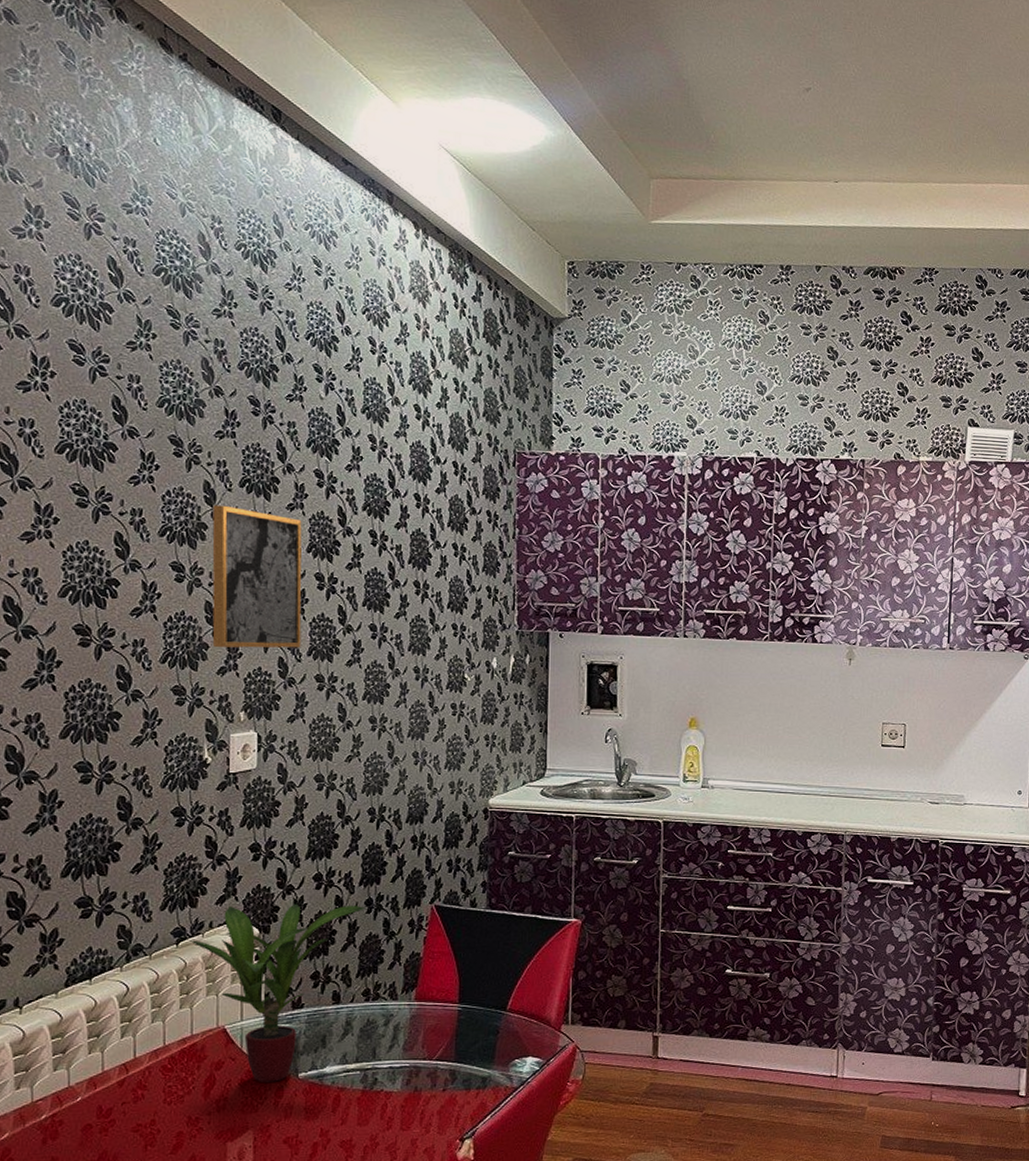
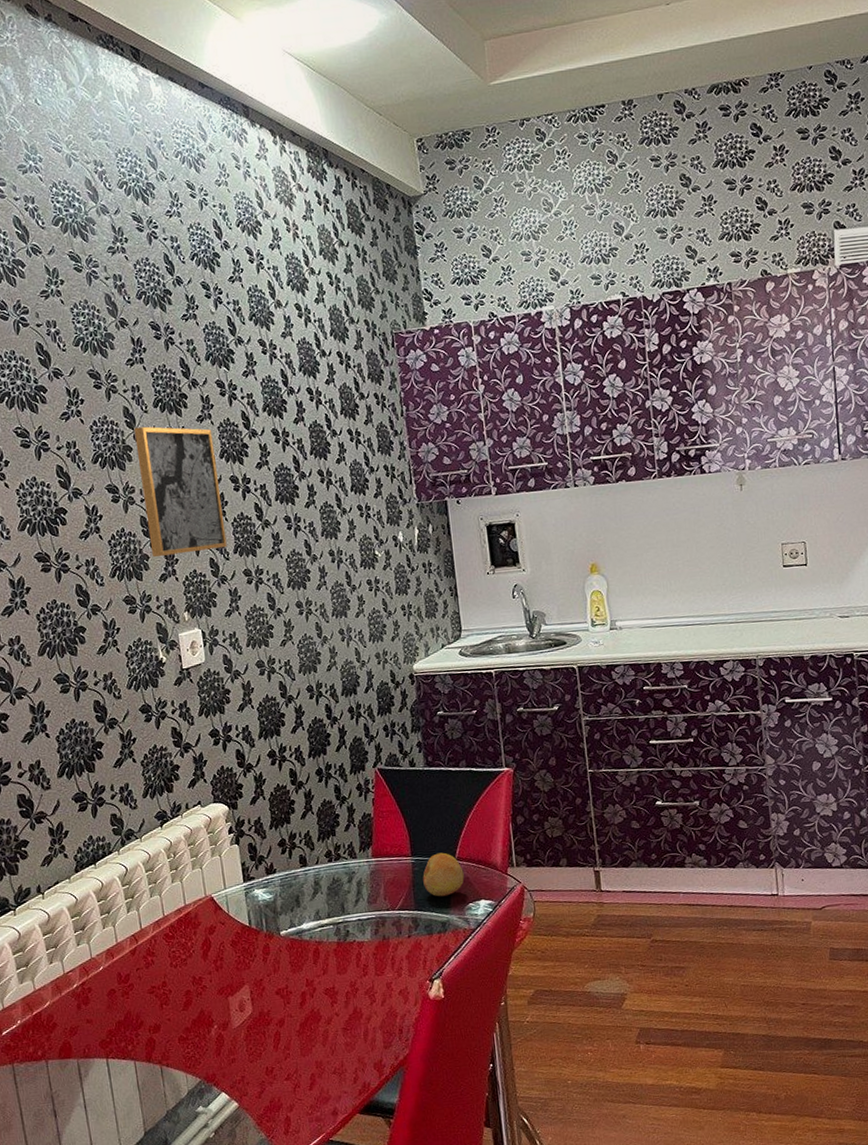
potted plant: present [190,903,366,1082] -> none [172,776,318,942]
fruit: none [468,1002,514,1050] -> present [423,852,465,897]

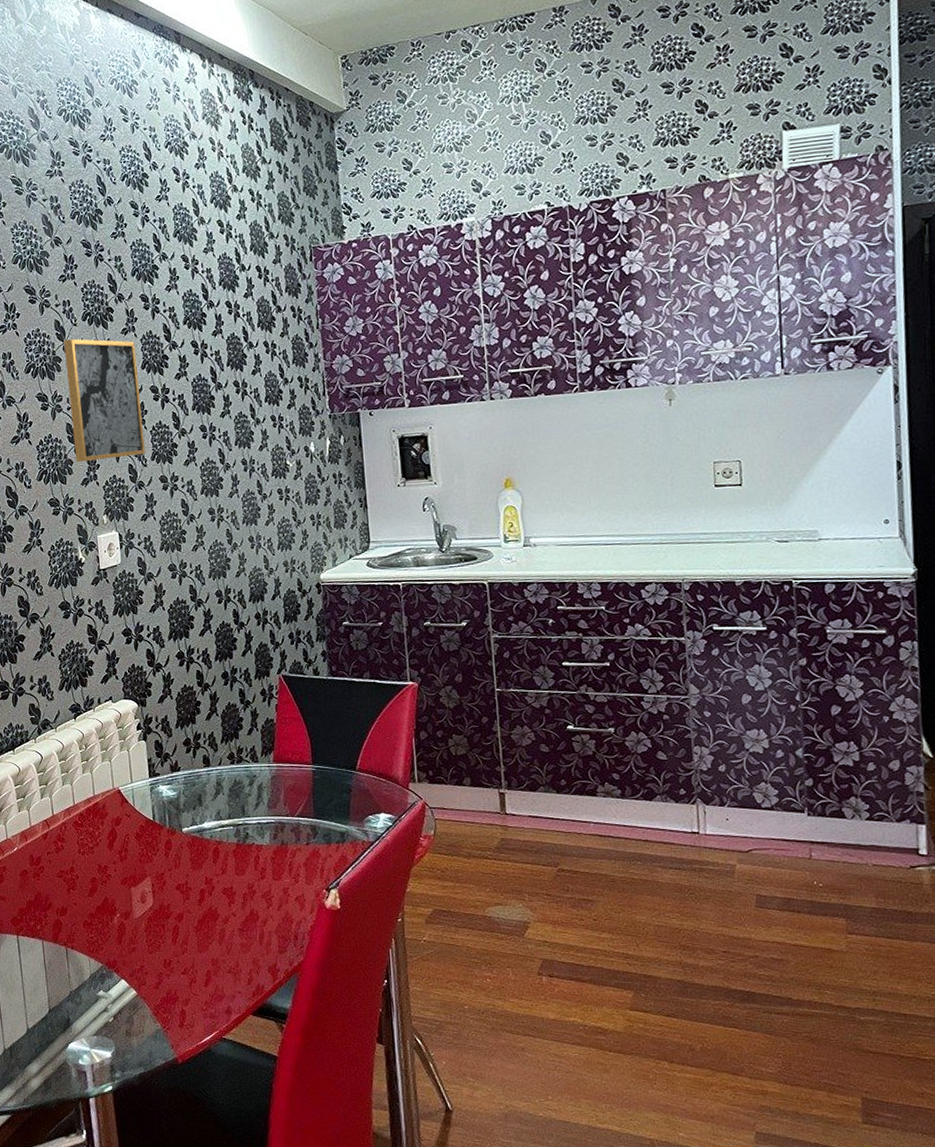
fruit: present [423,852,465,897] -> none [323,762,365,807]

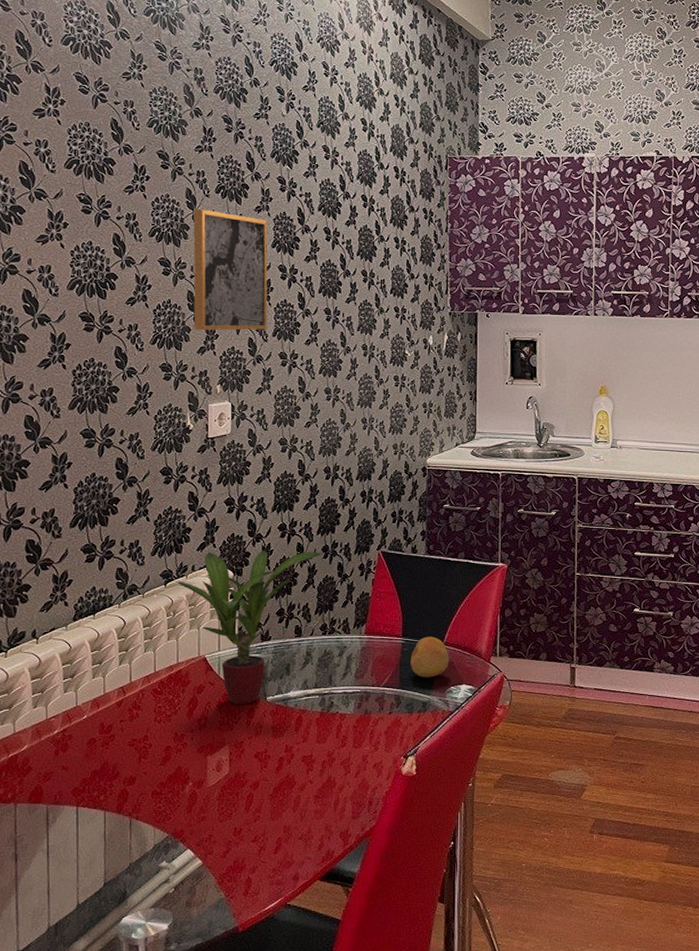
potted plant: none [84,679,223,836] -> present [176,550,323,704]
fruit: none [323,762,365,807] -> present [410,636,450,678]

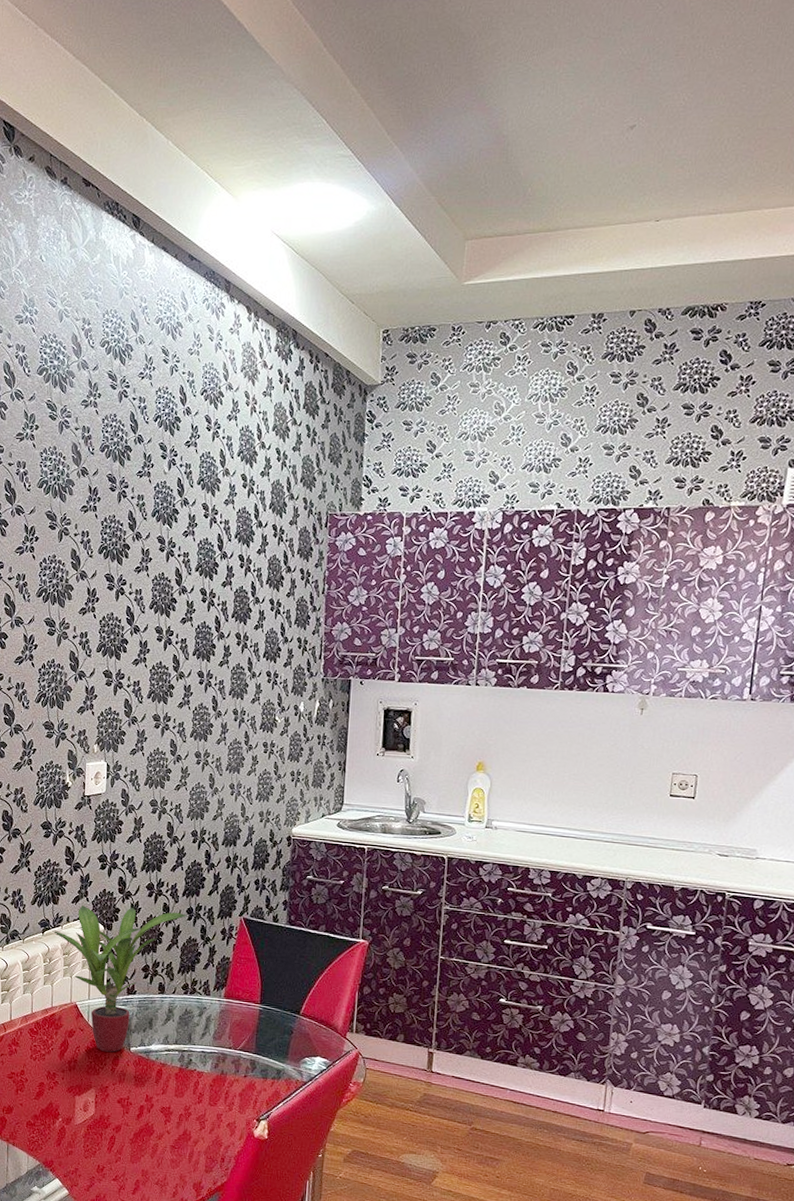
wall art: present [193,209,268,331] -> none [75,569,146,692]
fruit: present [410,636,450,678] -> none [267,1006,306,1047]

